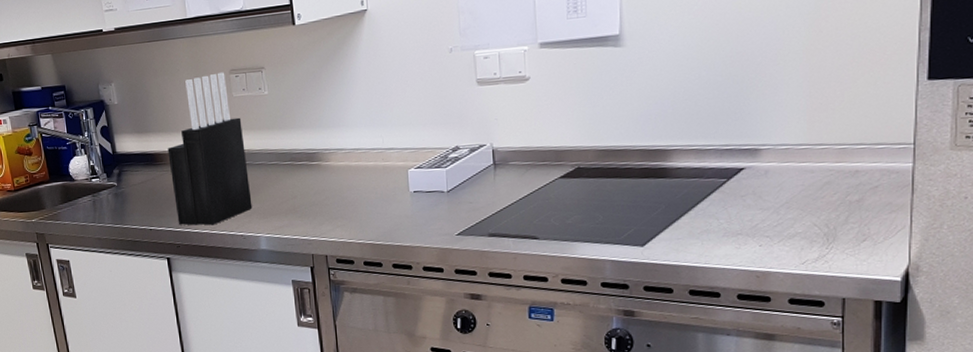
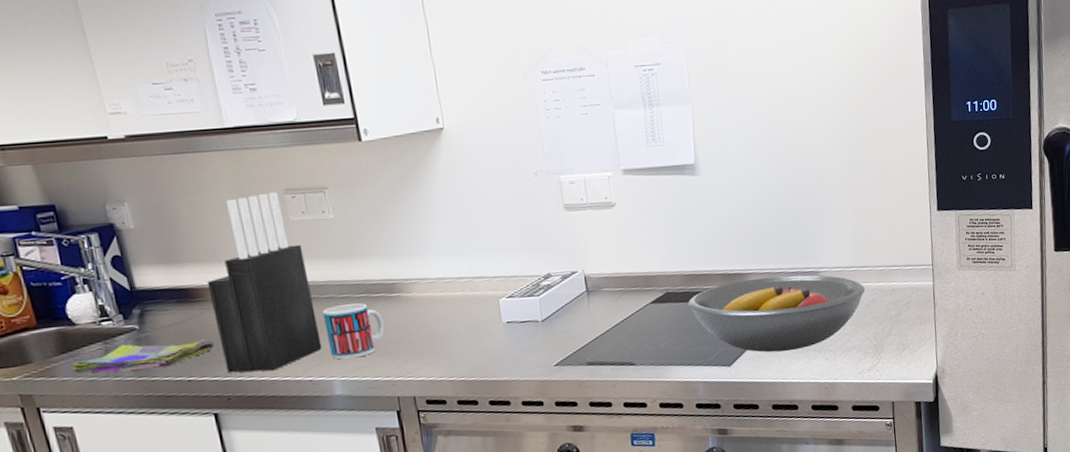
dish towel: none [70,196,170,219] -> present [71,339,214,374]
mug: none [255,170,305,219] -> present [323,303,385,360]
fruit bowl: none [601,152,818,235] -> present [688,274,865,353]

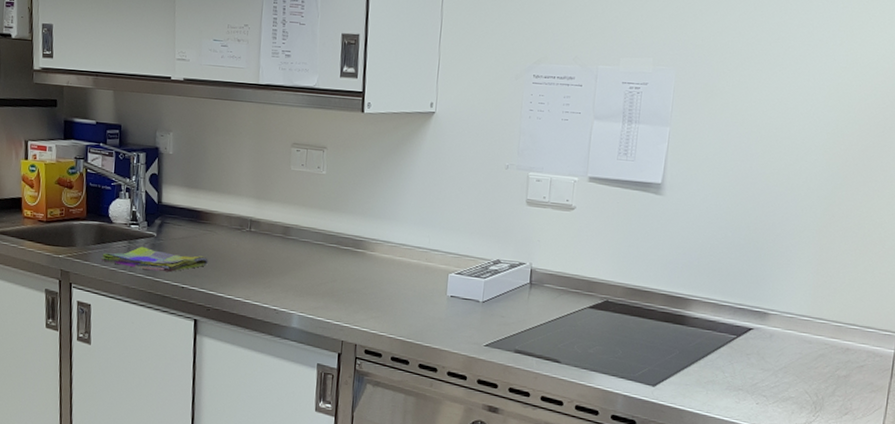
knife block: present [207,192,322,373] -> none [212,143,295,294]
mug: present [323,303,385,360] -> none [296,250,346,299]
fruit bowl: present [688,274,865,353] -> none [625,305,816,387]

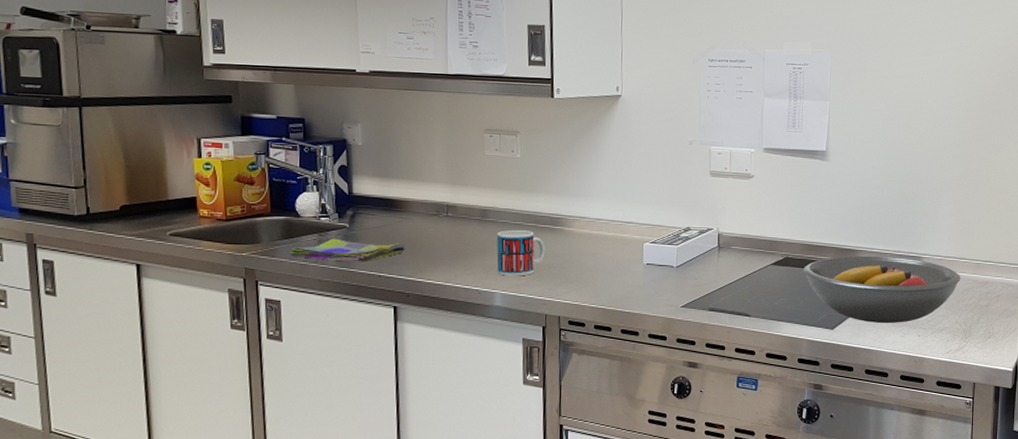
mug: none [296,250,346,299] -> present [497,230,545,276]
fruit bowl: none [625,305,816,387] -> present [804,255,961,324]

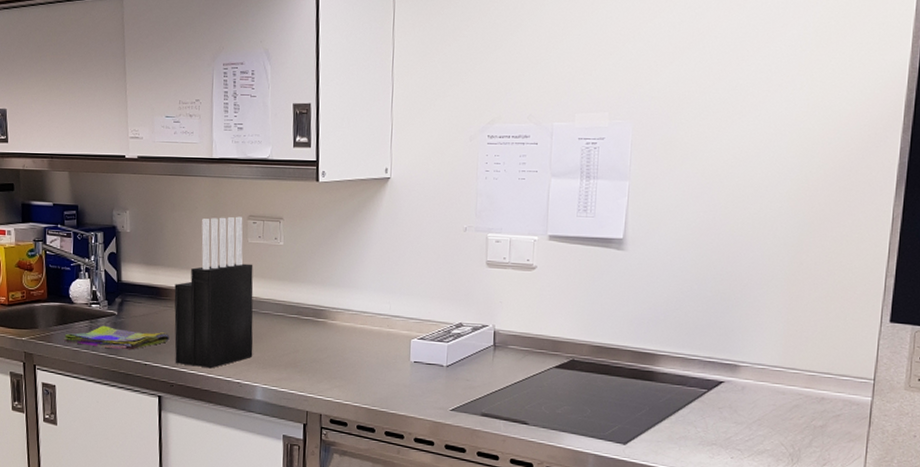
knife block: none [409,130,492,277] -> present [174,216,254,369]
mug: present [497,230,545,276] -> none [258,321,308,370]
fruit bowl: present [804,255,961,324] -> none [592,360,789,442]

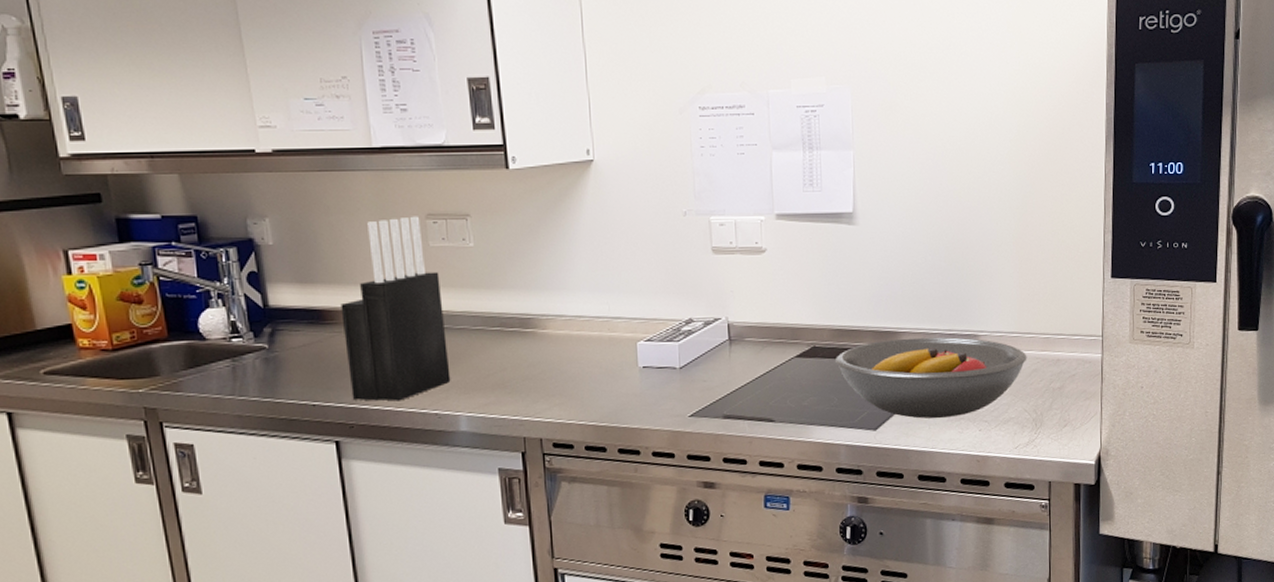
dish towel: present [63,325,170,350] -> none [197,363,342,391]
fruit bowl: none [592,360,789,442] -> present [836,337,1027,419]

